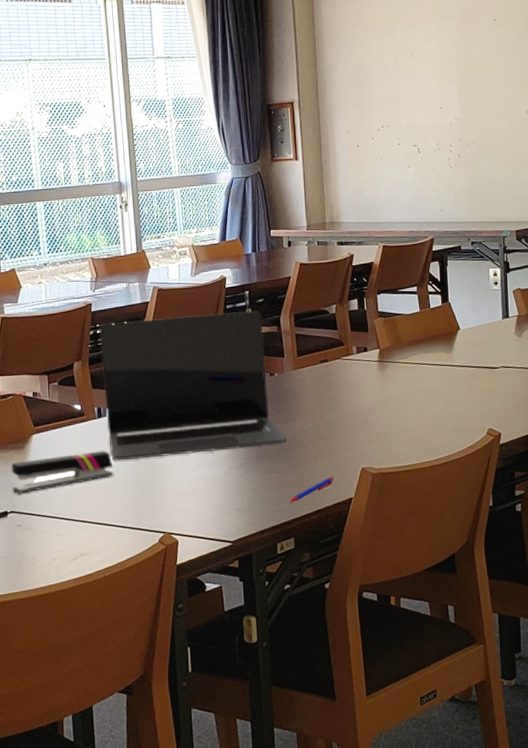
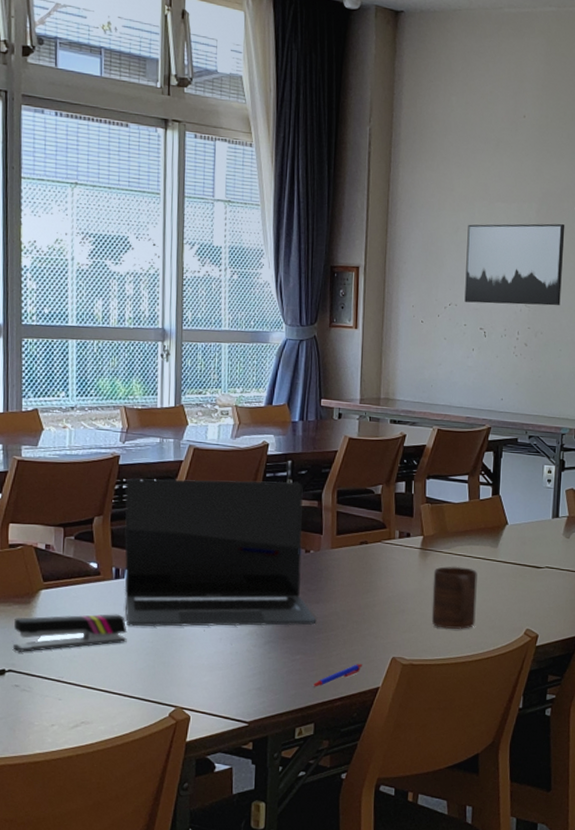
wall art: none [392,36,489,122] -> present [464,223,565,306]
cup: none [393,374,438,436] -> present [431,566,478,629]

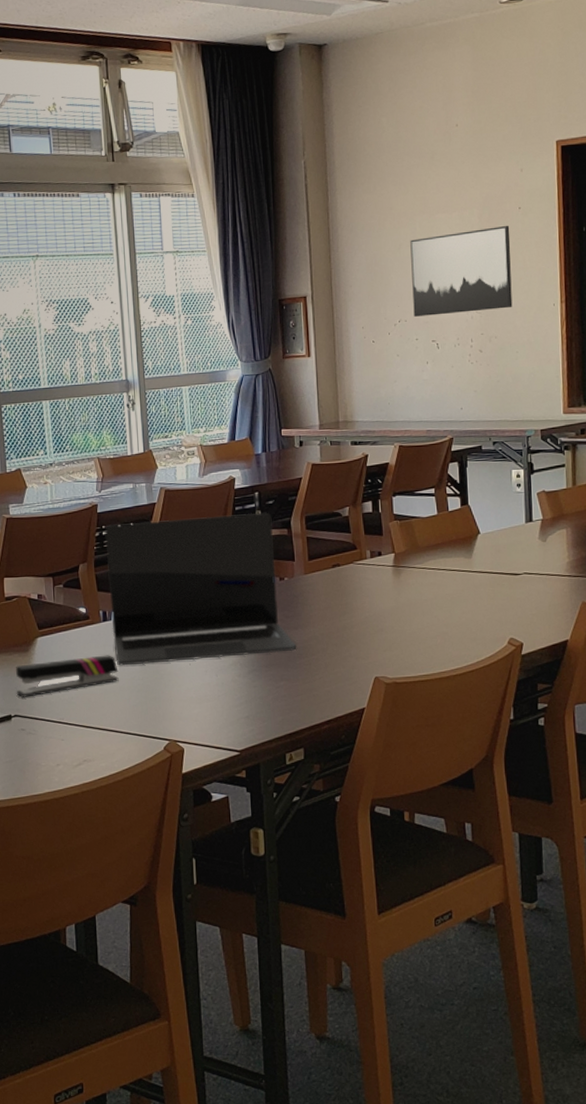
pen: present [313,664,362,687] -> none [299,686,346,712]
cup: present [431,566,478,629] -> none [408,580,456,644]

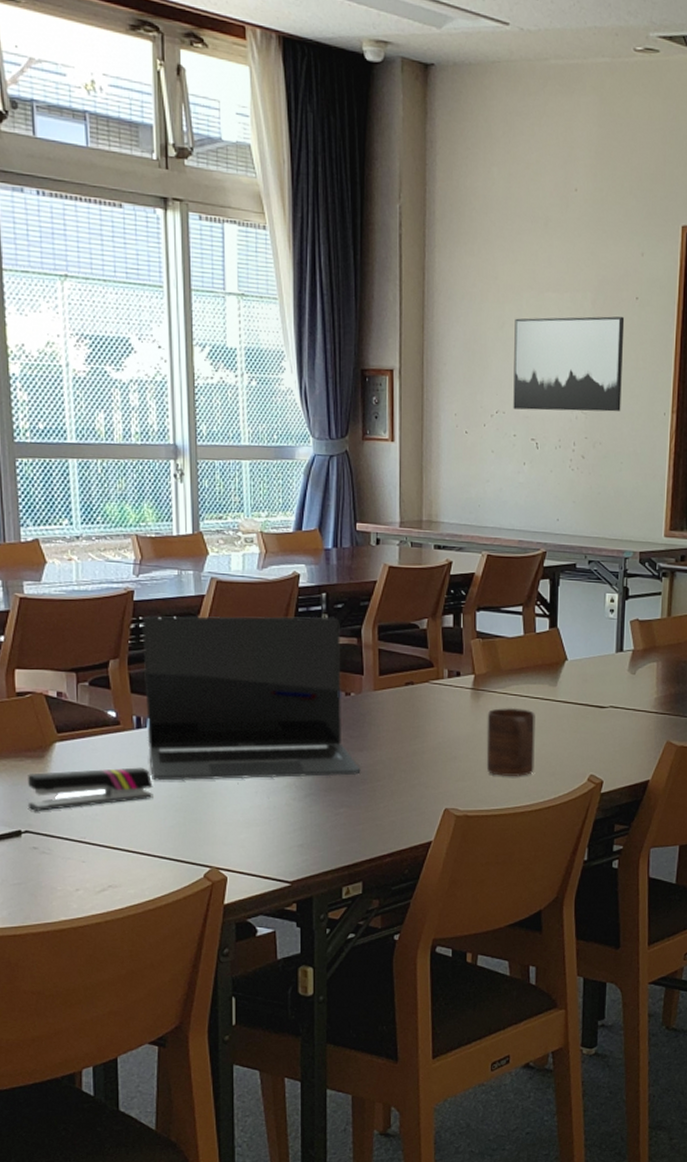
cup: none [408,580,456,644] -> present [486,707,535,776]

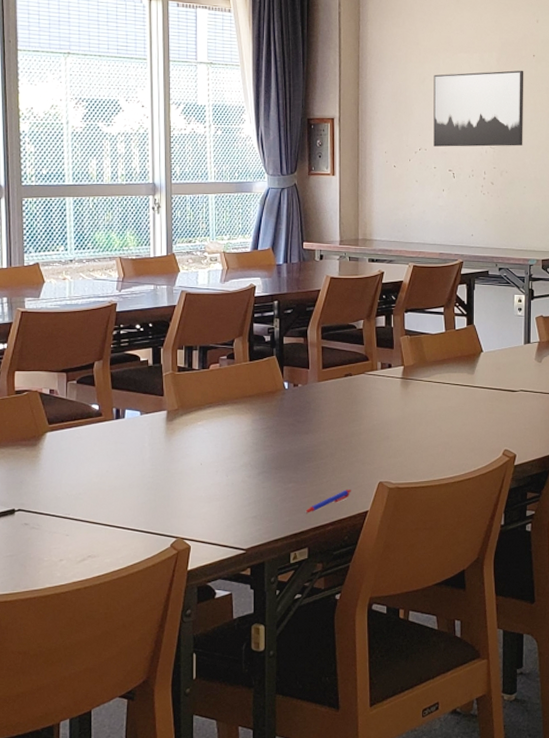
stapler: present [27,767,153,811] -> none [21,452,129,492]
laptop: present [142,615,361,781] -> none [123,320,307,463]
pen: none [359,817,412,843] -> present [305,490,351,513]
cup: present [486,707,535,776] -> none [414,393,456,452]

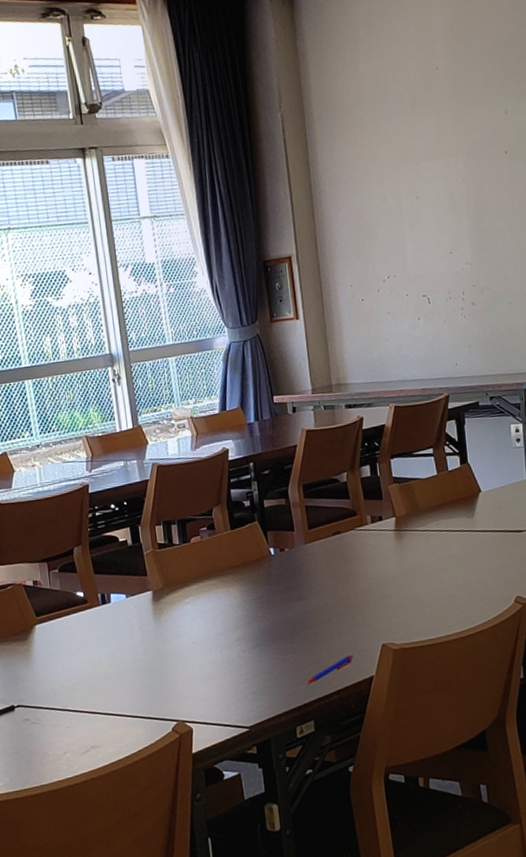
wall art: present [433,70,524,147] -> none [395,171,504,272]

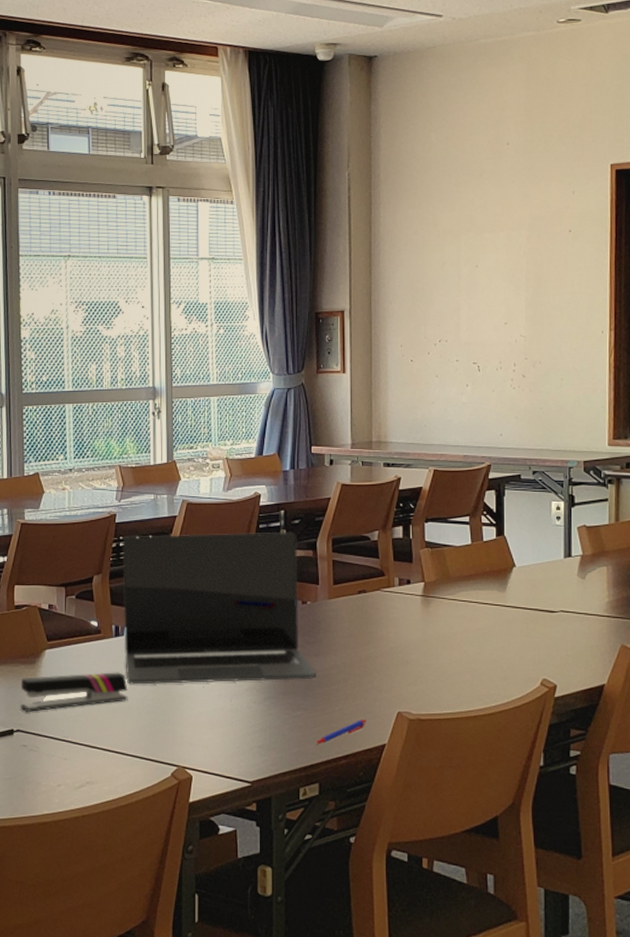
stapler: none [15,638,122,687] -> present [20,672,128,712]
laptop: none [98,483,301,649] -> present [122,531,317,685]

